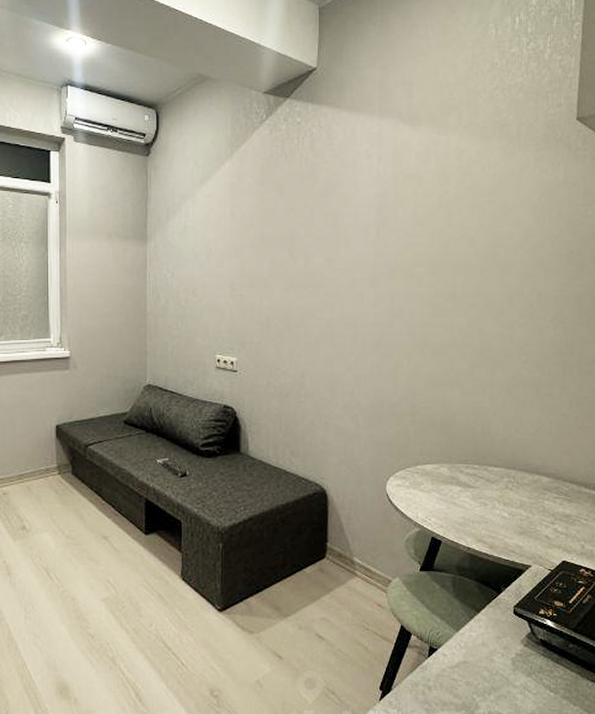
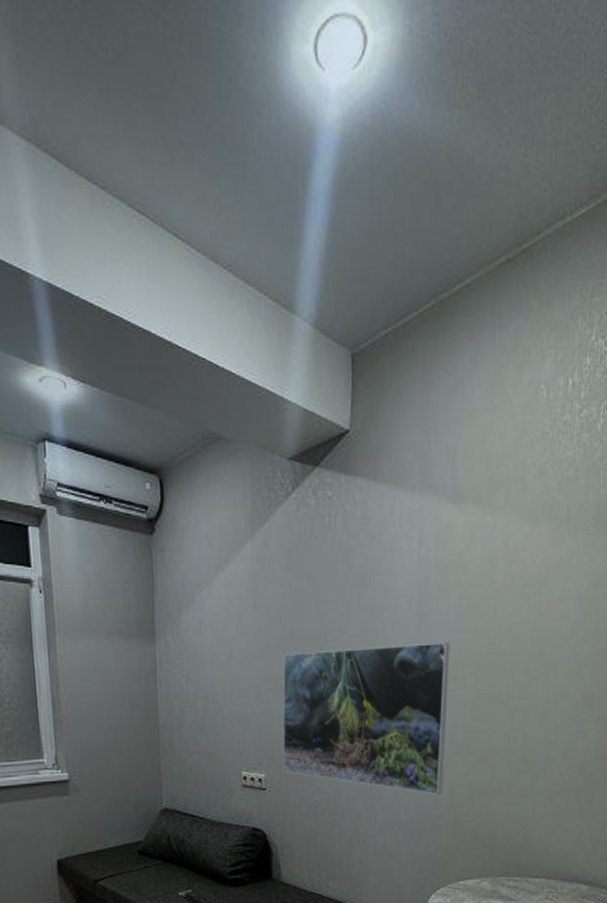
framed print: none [252,245,407,383] -> present [282,642,450,796]

